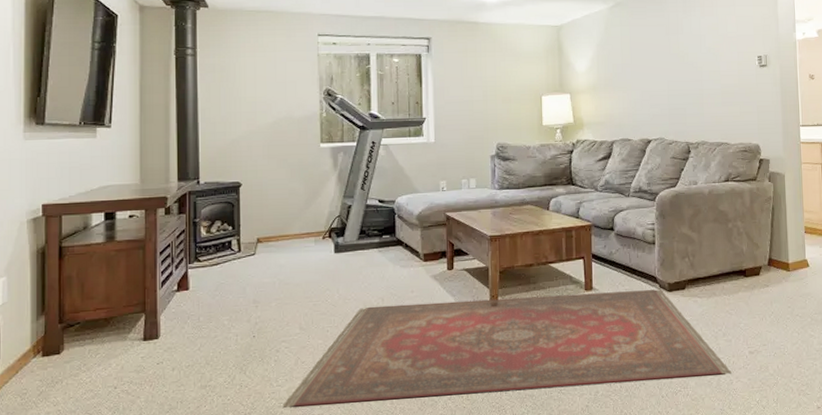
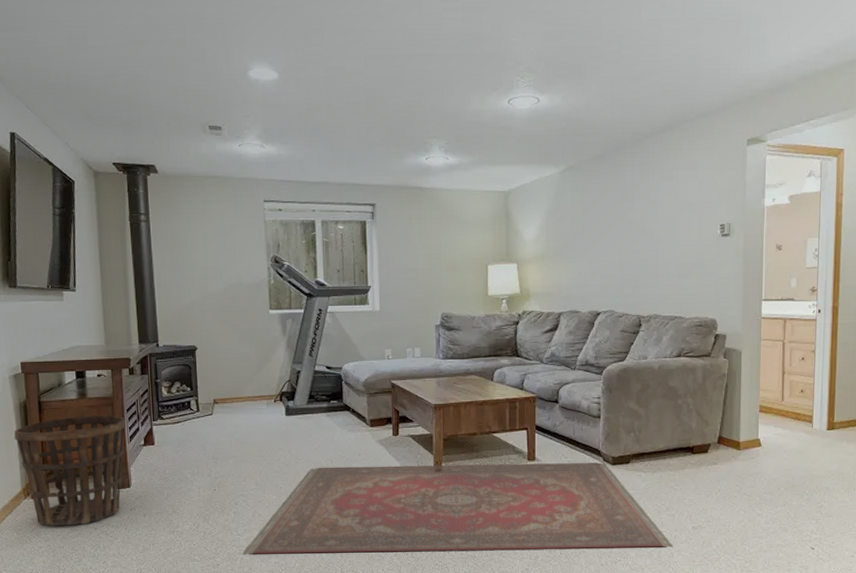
basket: none [27,259,157,387] -> present [14,414,126,525]

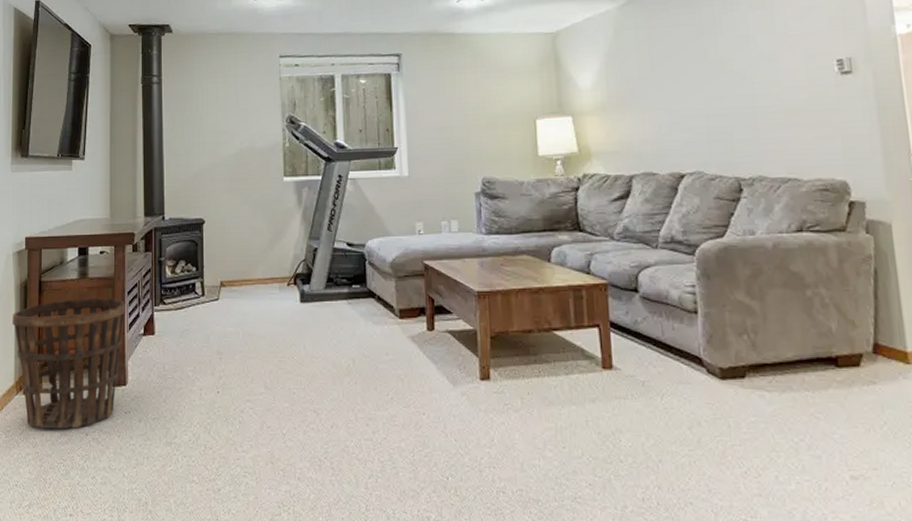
area rug: present [242,463,673,554] -> none [248,368,825,505]

